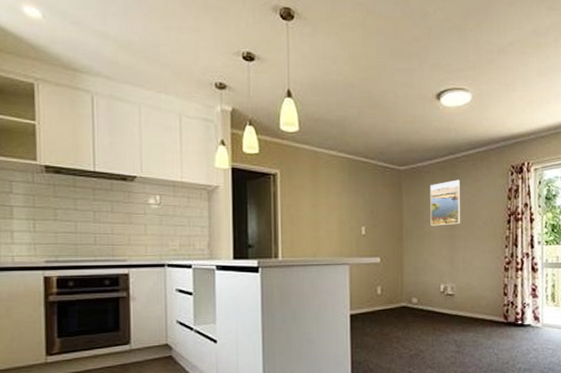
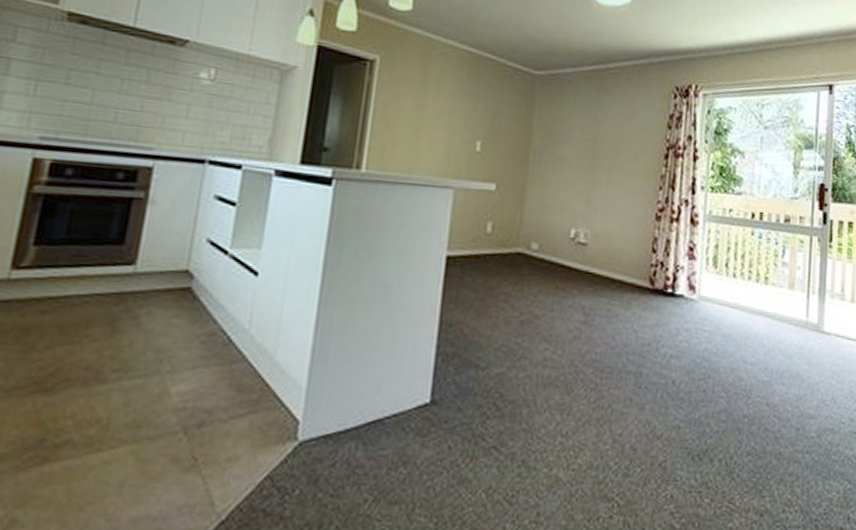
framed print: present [430,180,461,226] -> none [566,95,610,153]

